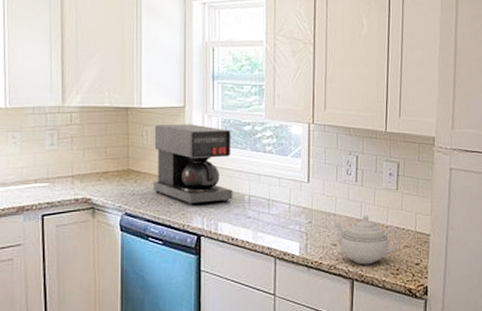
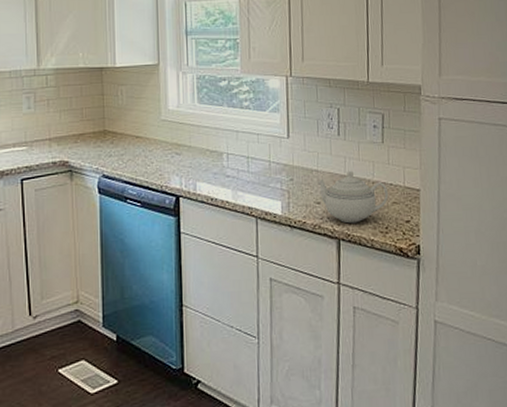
coffee maker: present [154,124,233,206] -> none [129,81,211,166]

